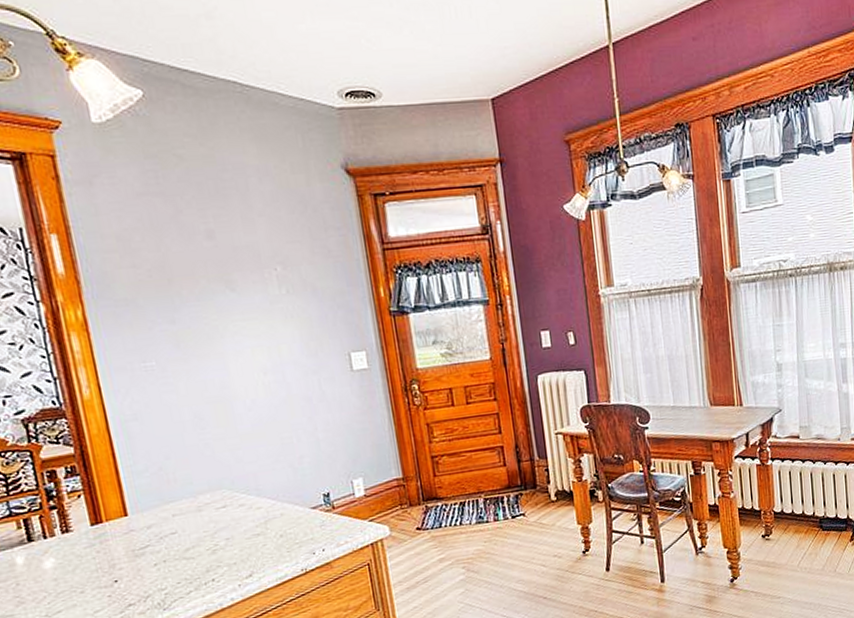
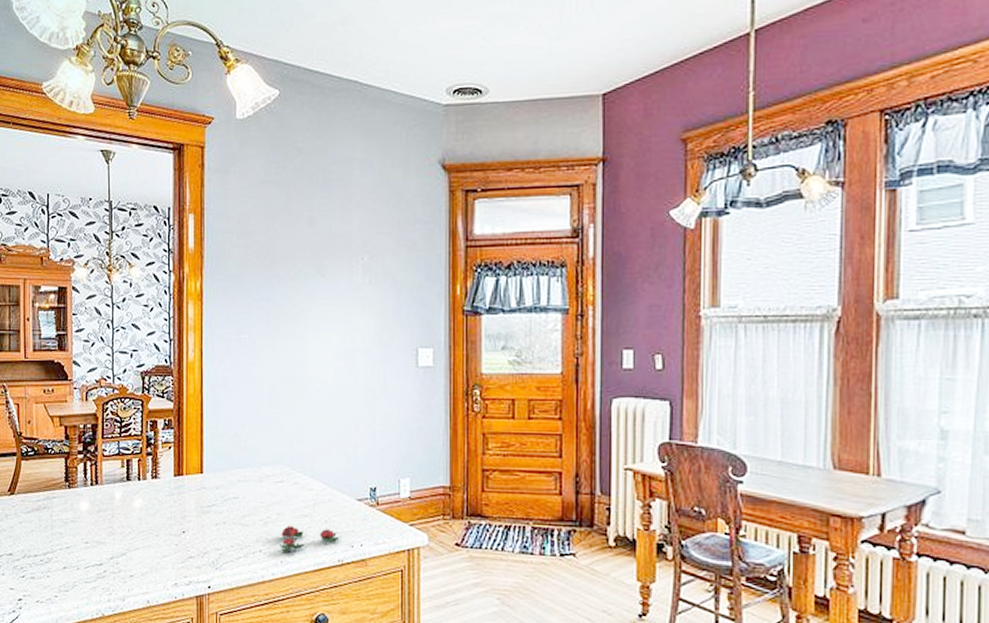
flower: none [233,542,298,575] -> present [280,525,339,552]

